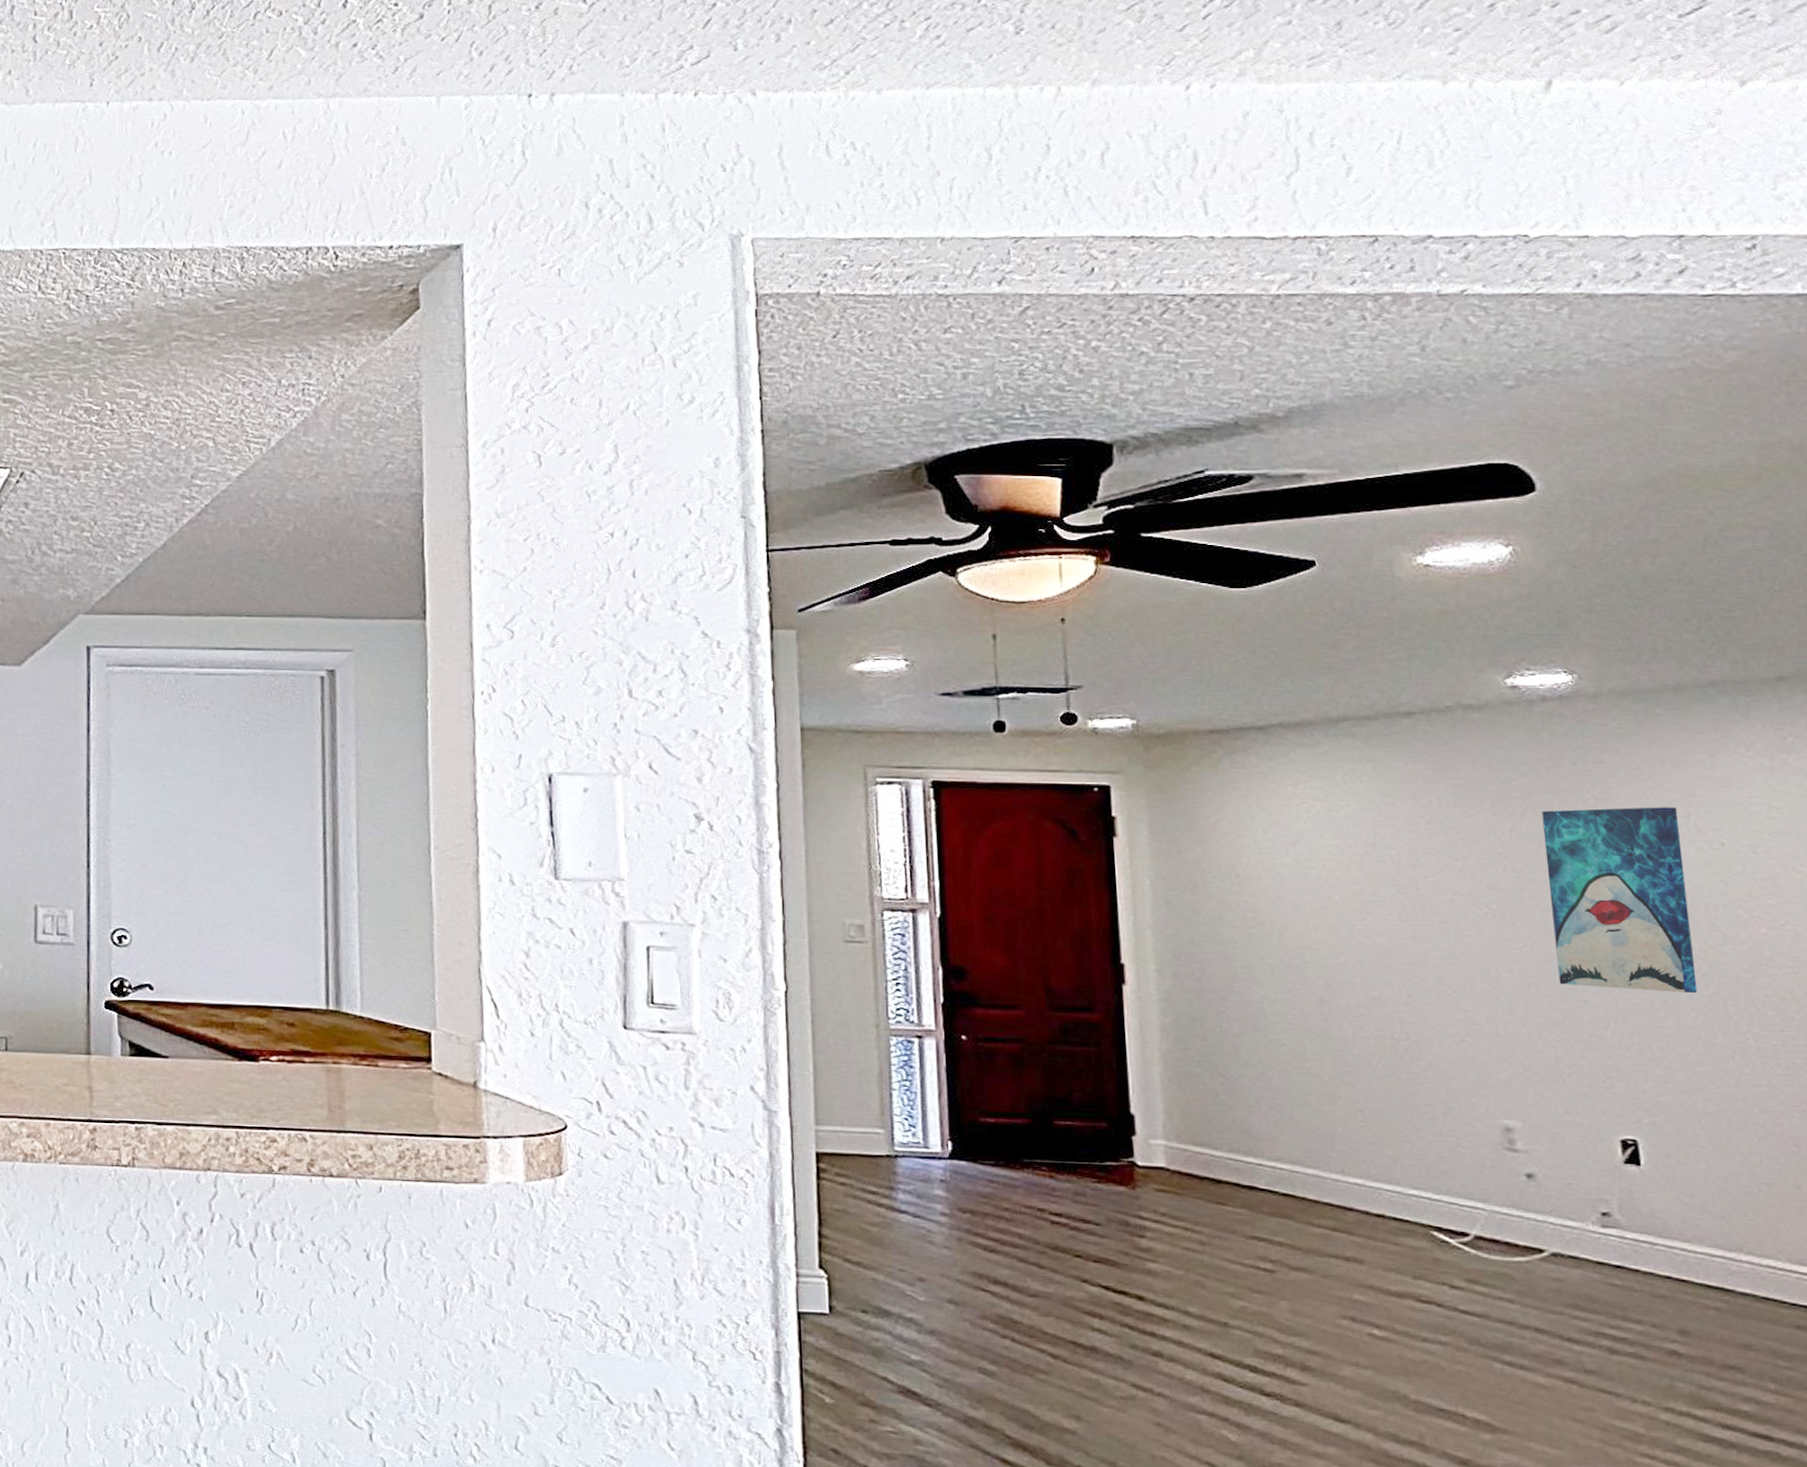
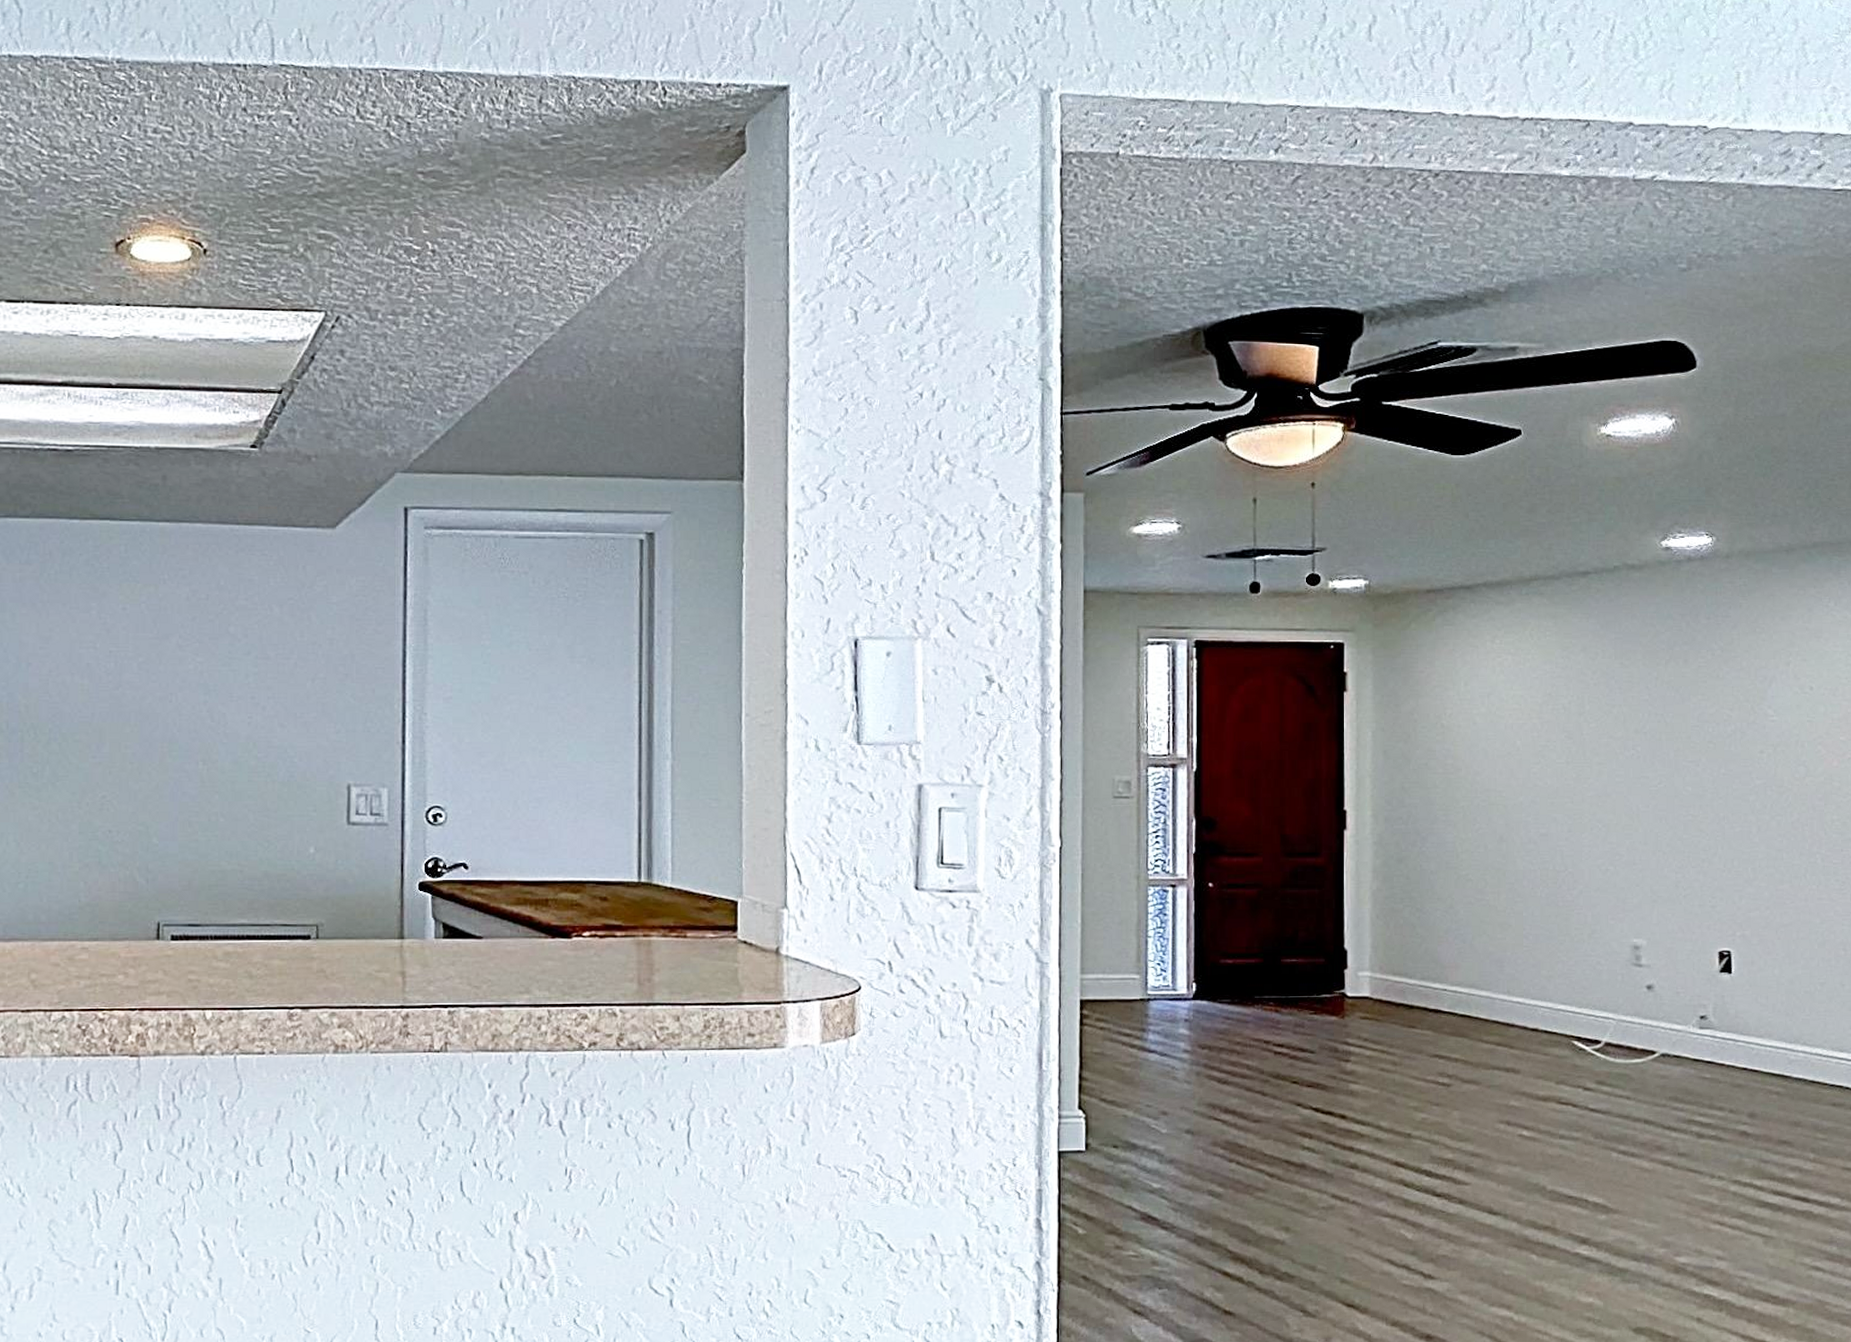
wall art: present [1542,807,1698,994] -> none [1681,656,1784,821]

